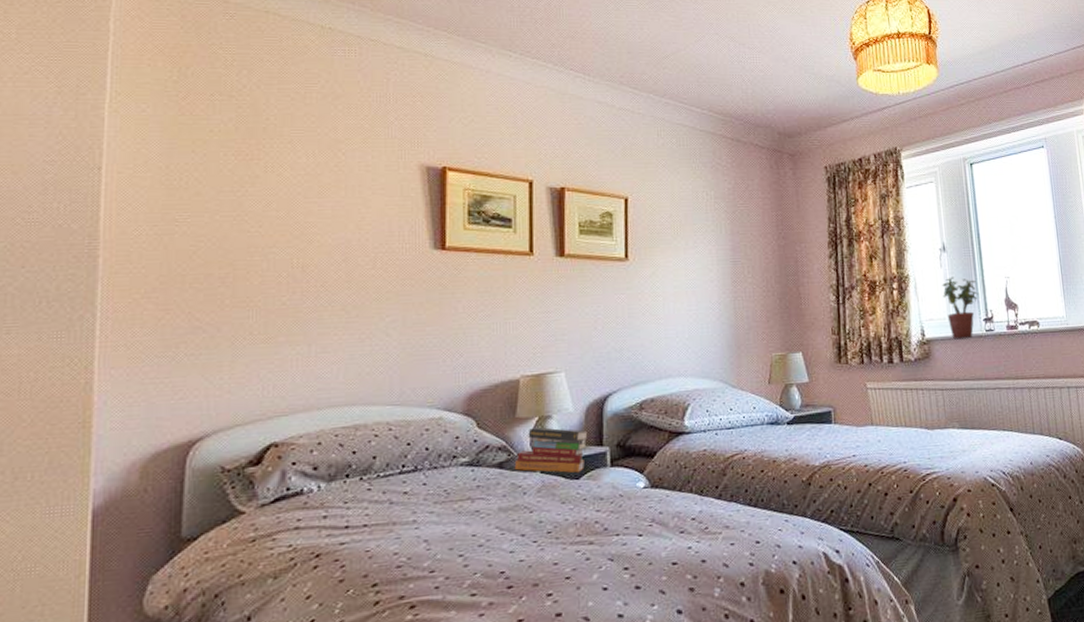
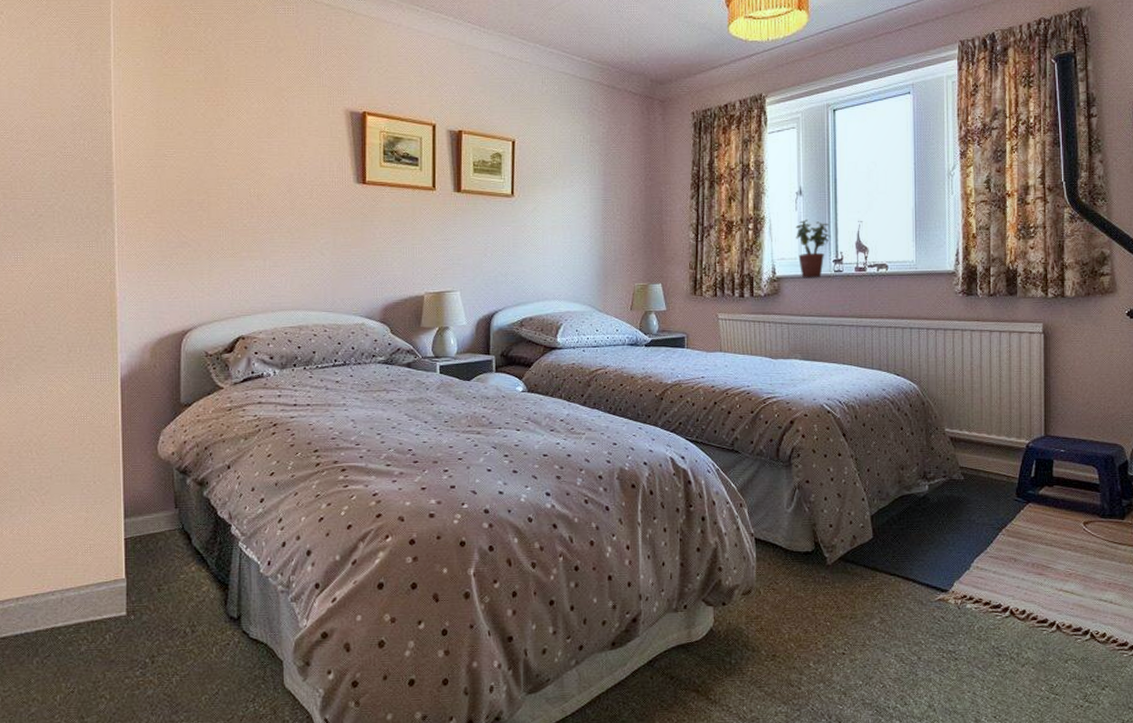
books: present [514,427,588,474] -> none [419,336,478,376]

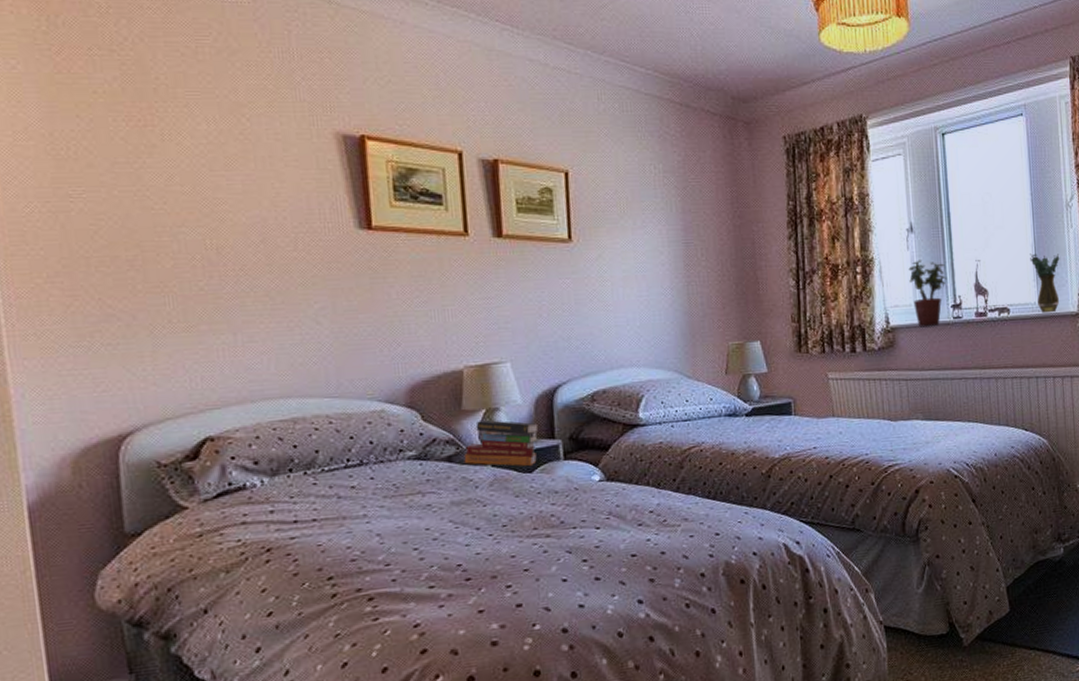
books: none [419,336,478,376] -> present [464,420,539,467]
vase: none [910,217,939,271] -> present [1030,253,1060,313]

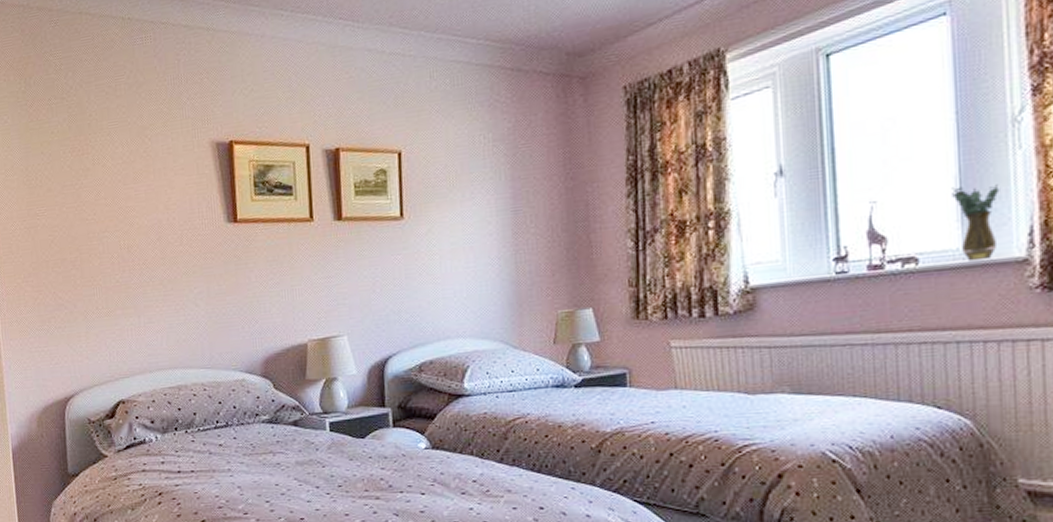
books: present [464,420,539,467] -> none [307,389,371,433]
potted plant: present [908,259,948,328] -> none [776,207,829,287]

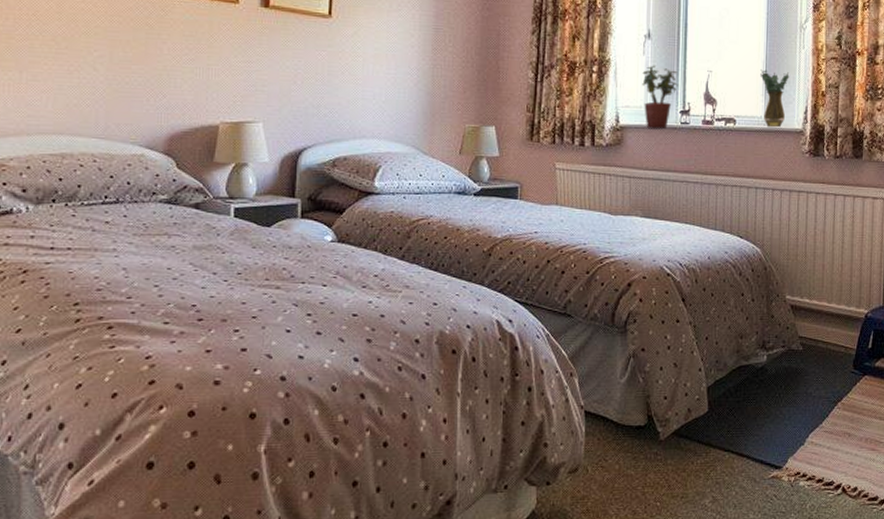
potted plant: none [776,207,829,287] -> present [642,65,679,130]

